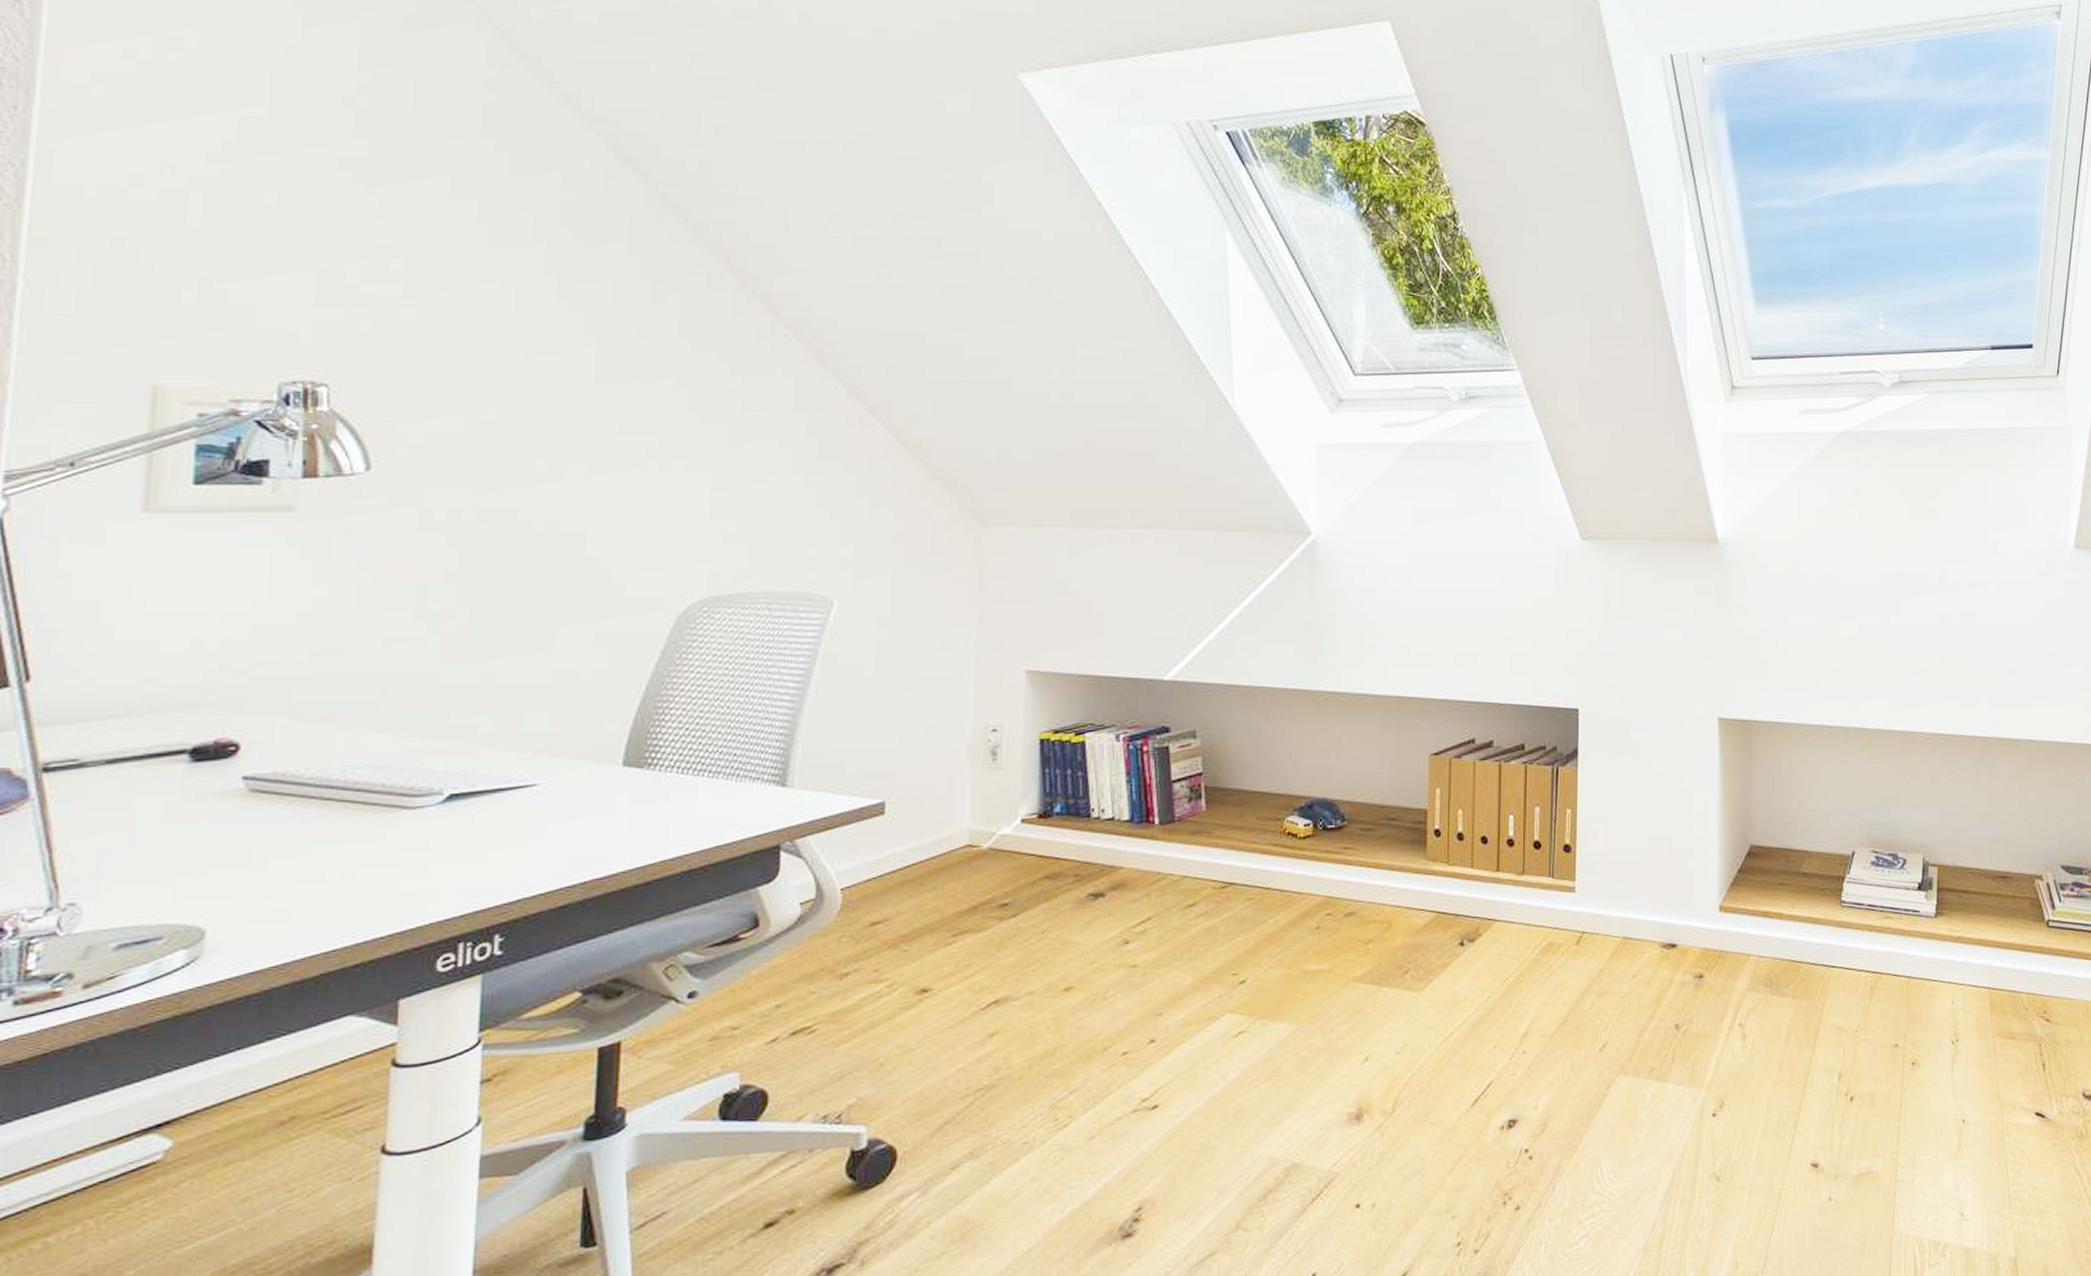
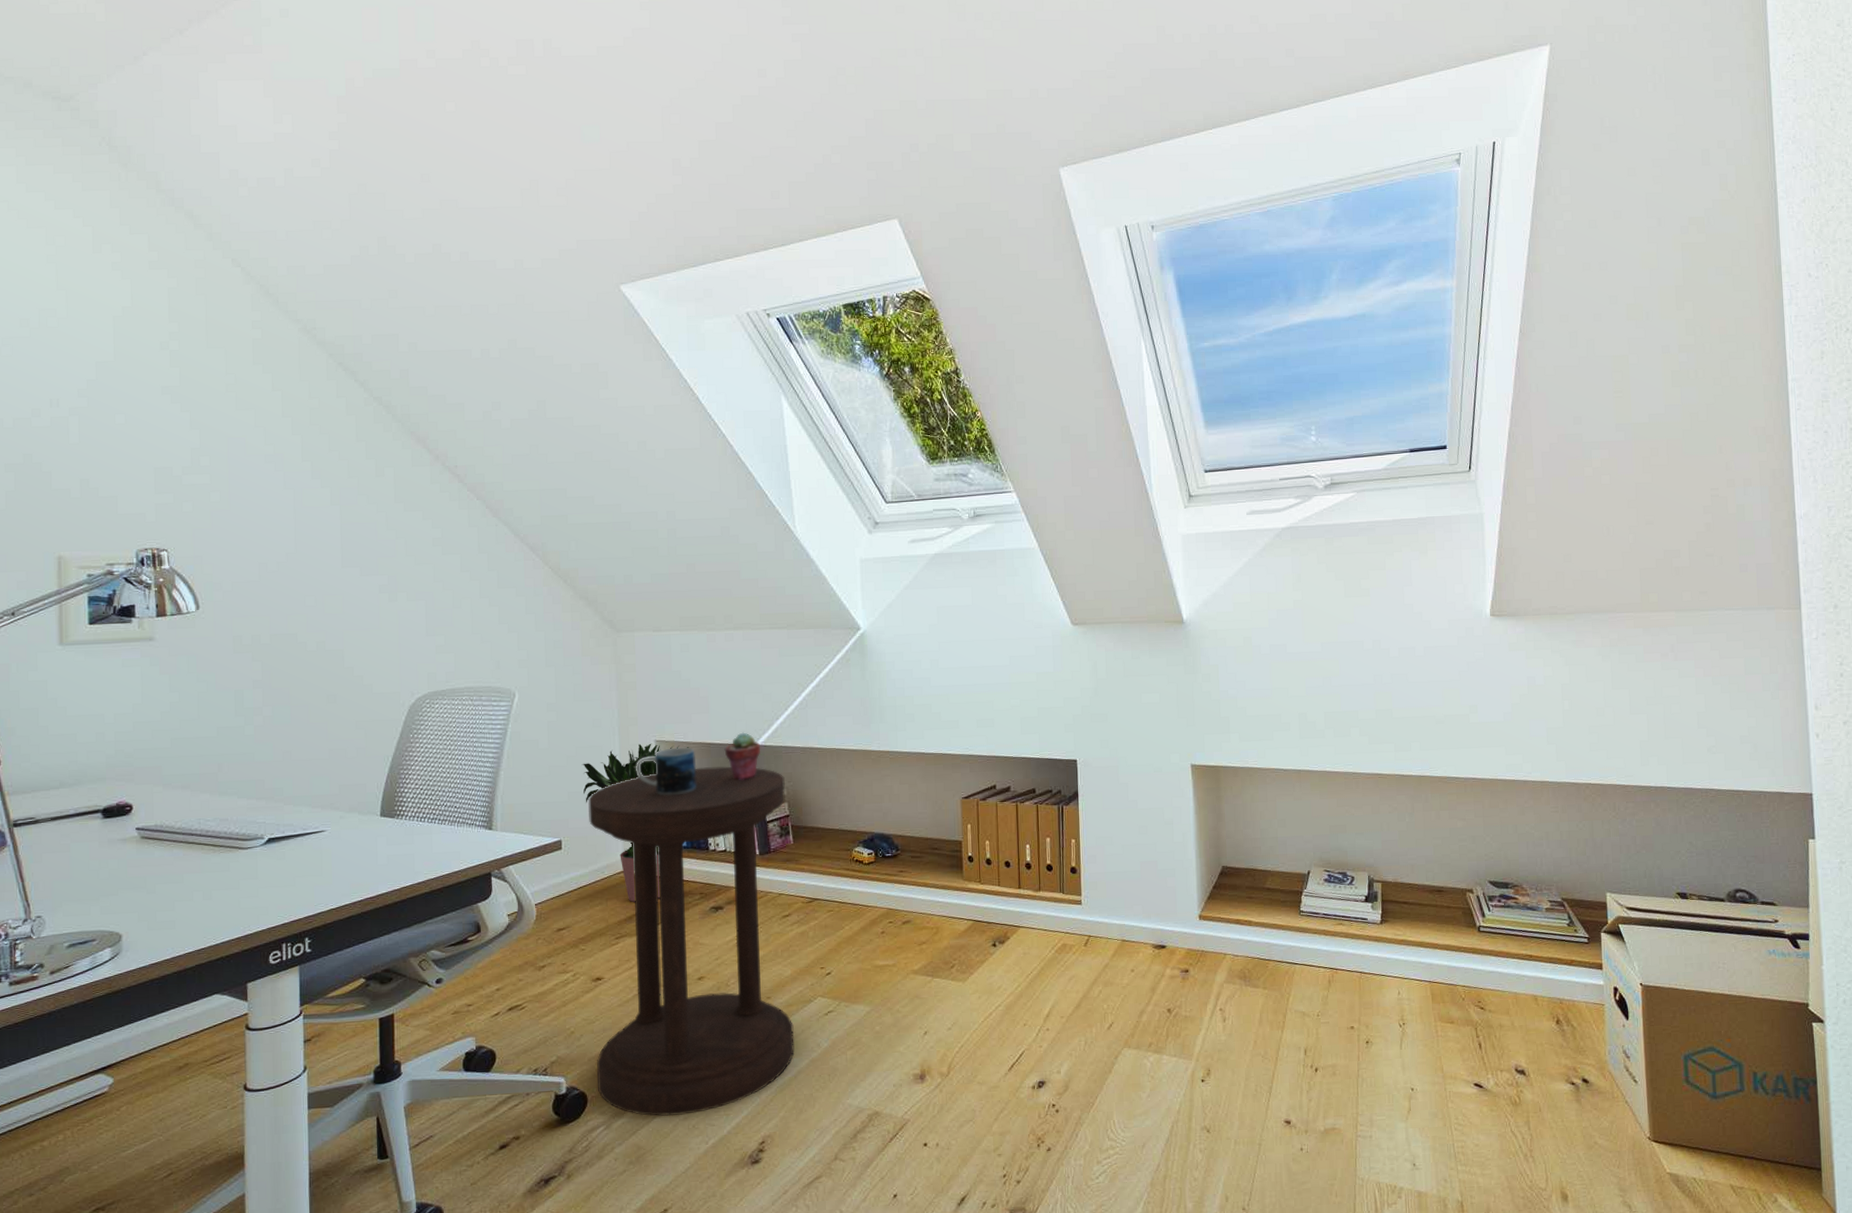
side table: none [913,707,1199,1177] -> present [588,766,795,1117]
potted plant: none [921,674,1073,887] -> present [581,743,689,902]
mug: none [997,680,1081,745] -> present [636,747,697,796]
potted succulent: none [1120,663,1170,726] -> present [724,732,761,780]

